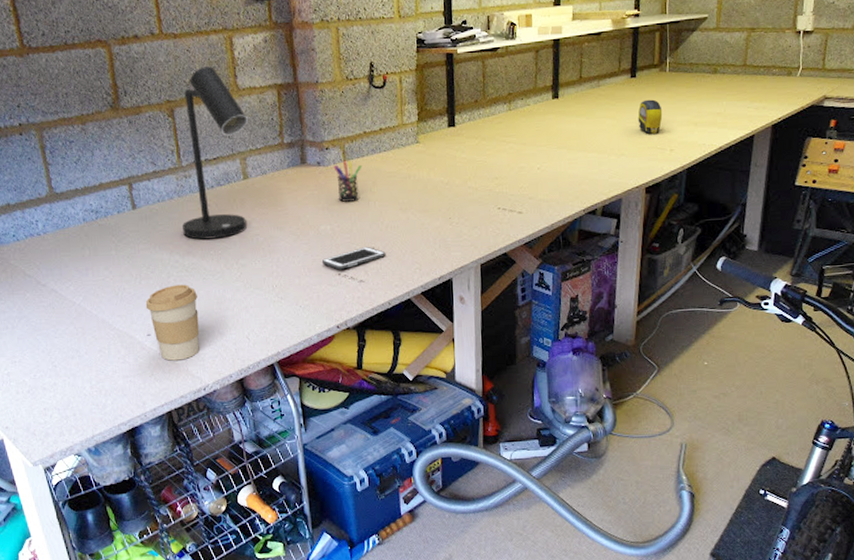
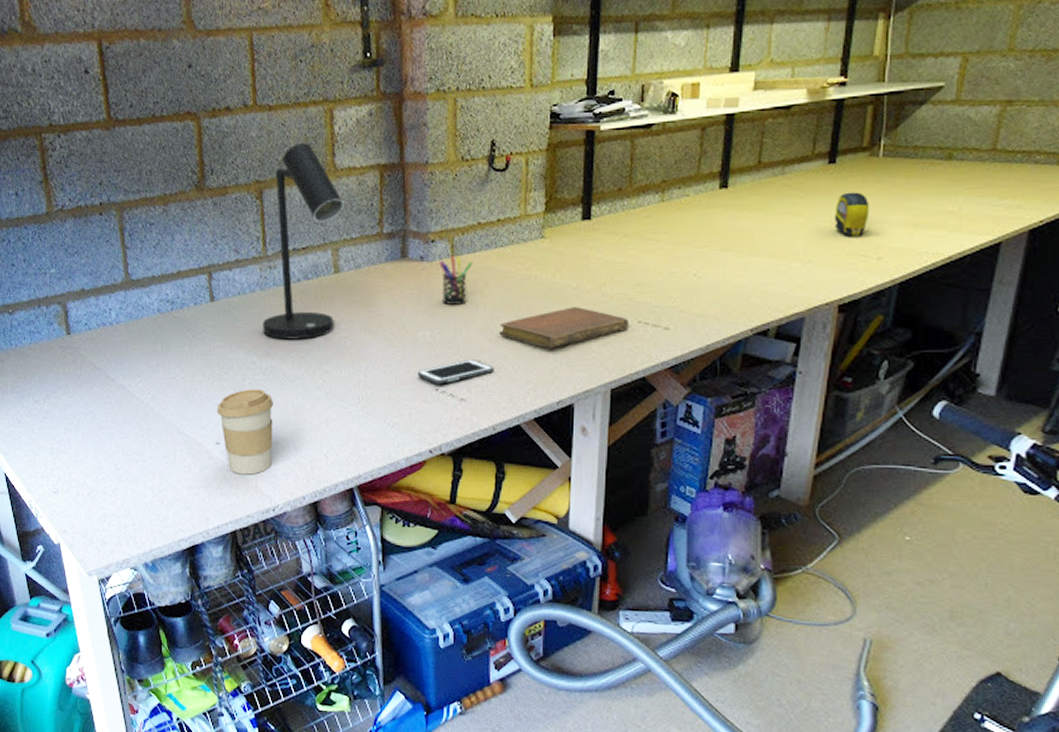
notebook: none [388,199,492,234] -> present [499,307,630,348]

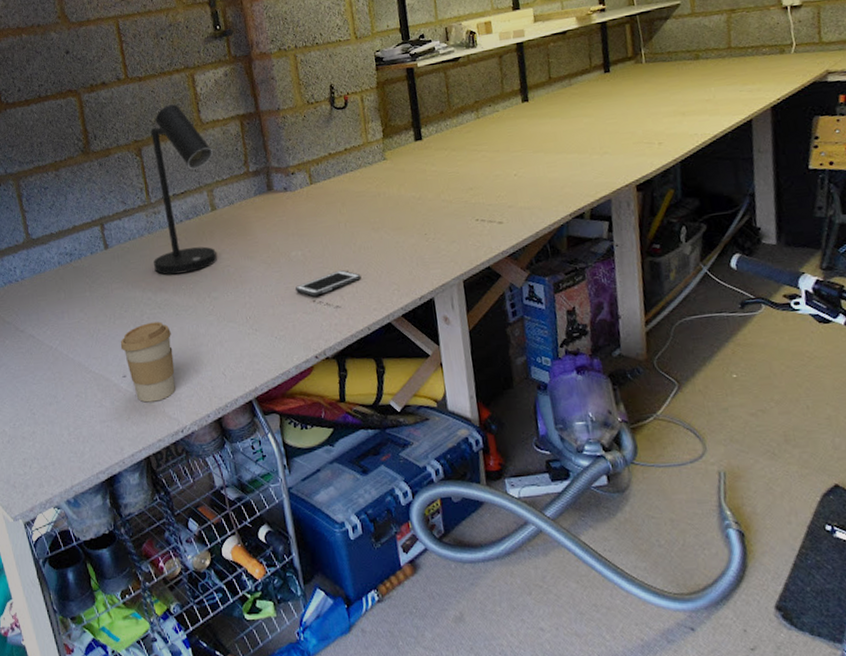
pen holder: present [439,255,473,305] -> none [300,183,330,226]
notebook: present [499,307,630,348] -> none [360,214,469,253]
tape measure: present [834,192,870,236] -> none [617,92,645,129]

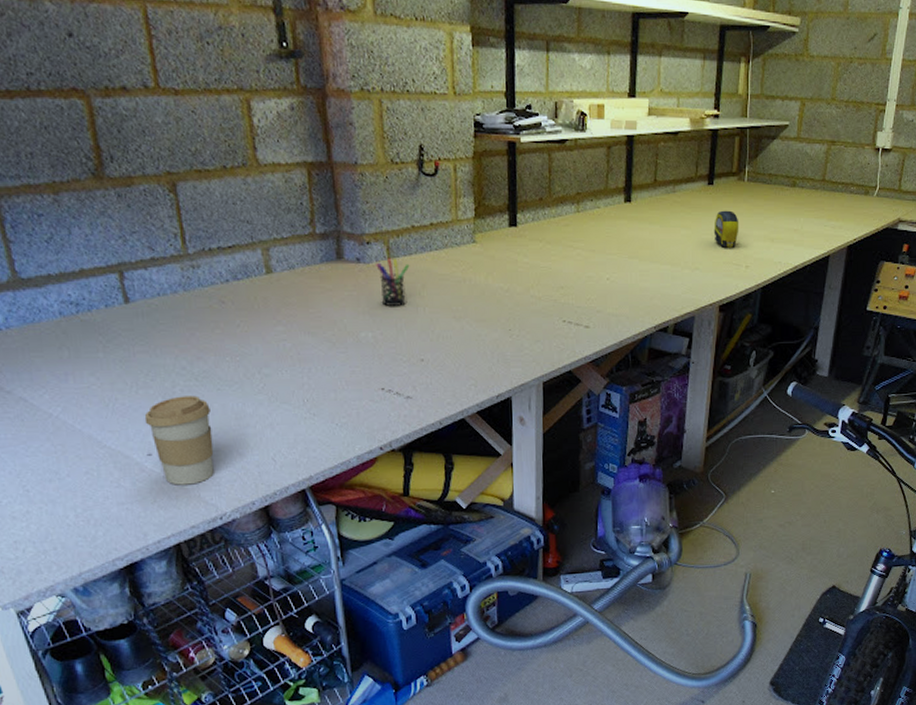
desk lamp: present [150,104,217,275] -> none [189,134,271,343]
cell phone: present [296,270,361,297] -> none [363,359,437,384]
pen holder: none [300,183,330,226] -> present [376,257,410,306]
tape measure: none [617,92,645,129] -> present [714,210,739,248]

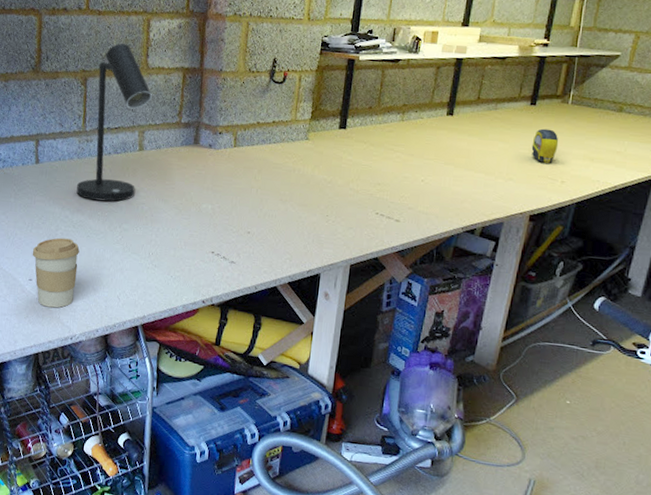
desk lamp: none [189,134,271,343] -> present [76,43,152,202]
pen holder: present [376,257,410,306] -> none [224,146,251,186]

